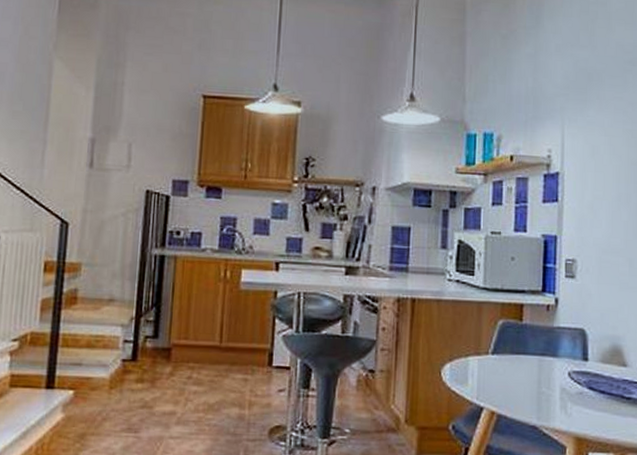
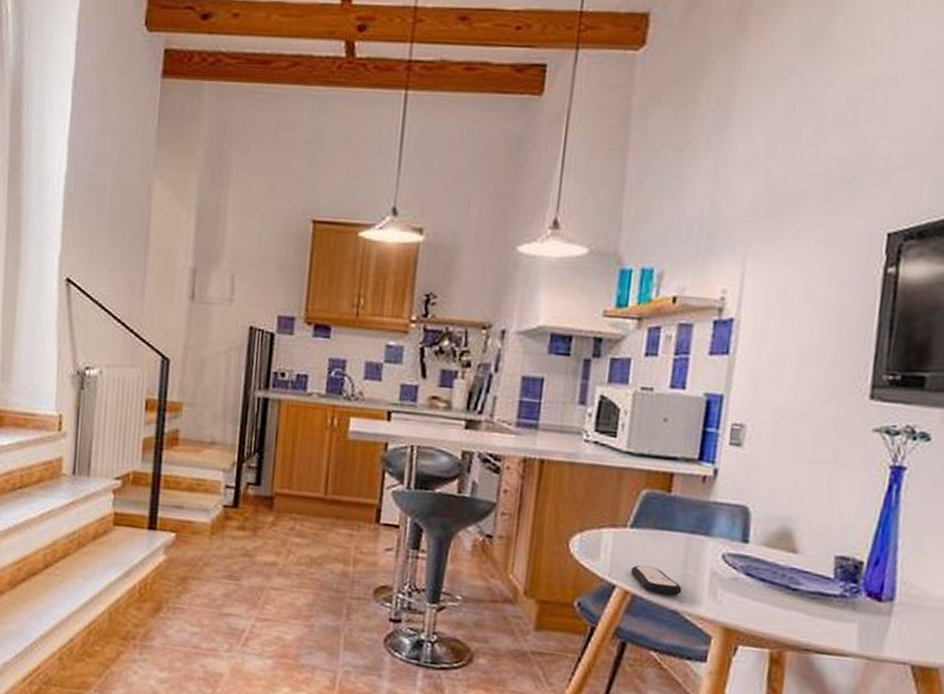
remote control: none [495,387,539,412] -> present [631,565,682,596]

